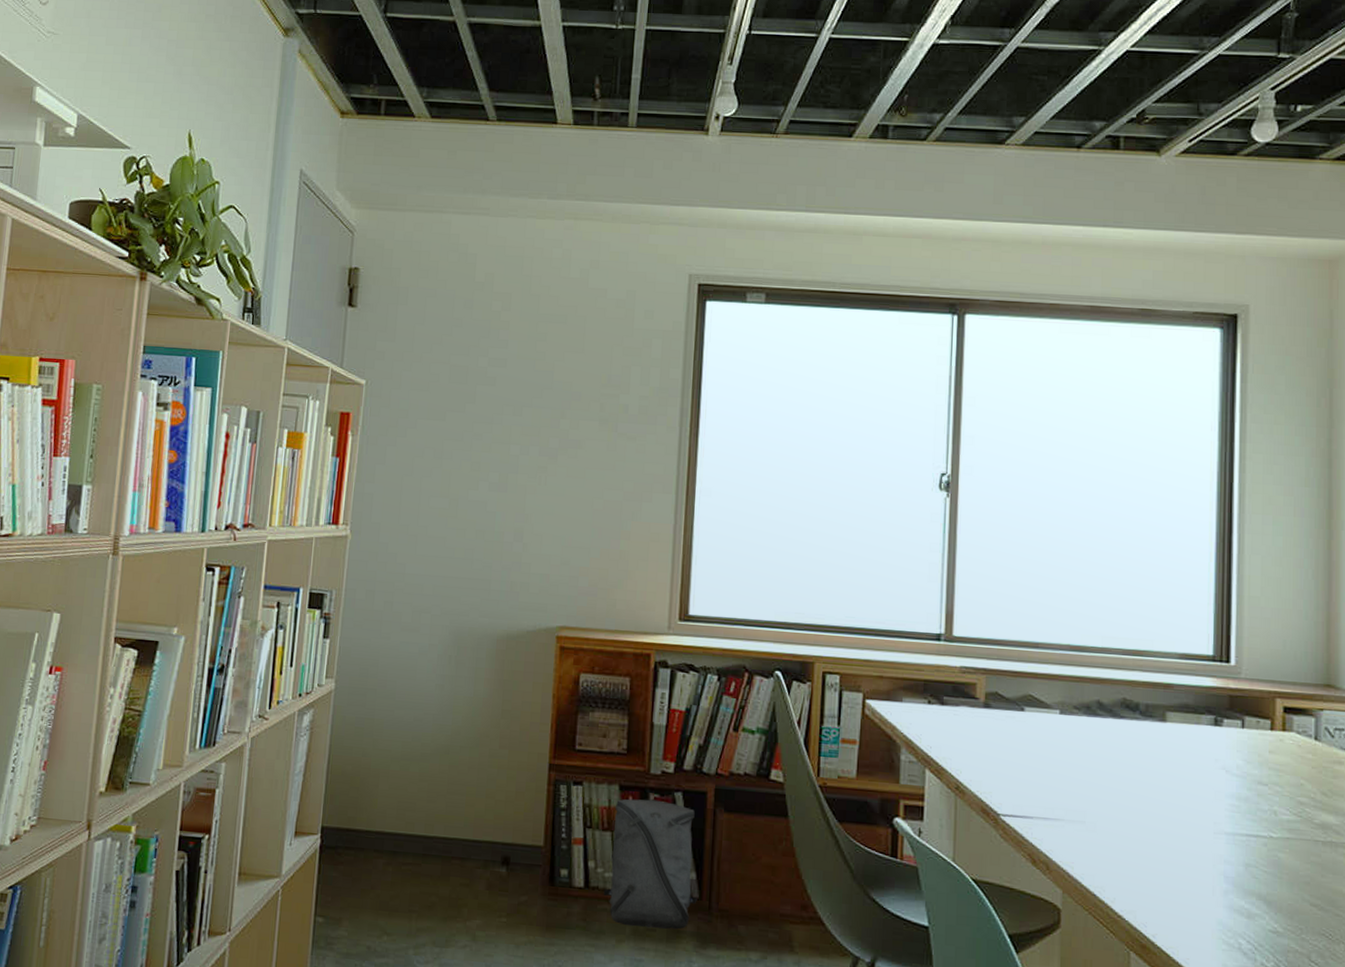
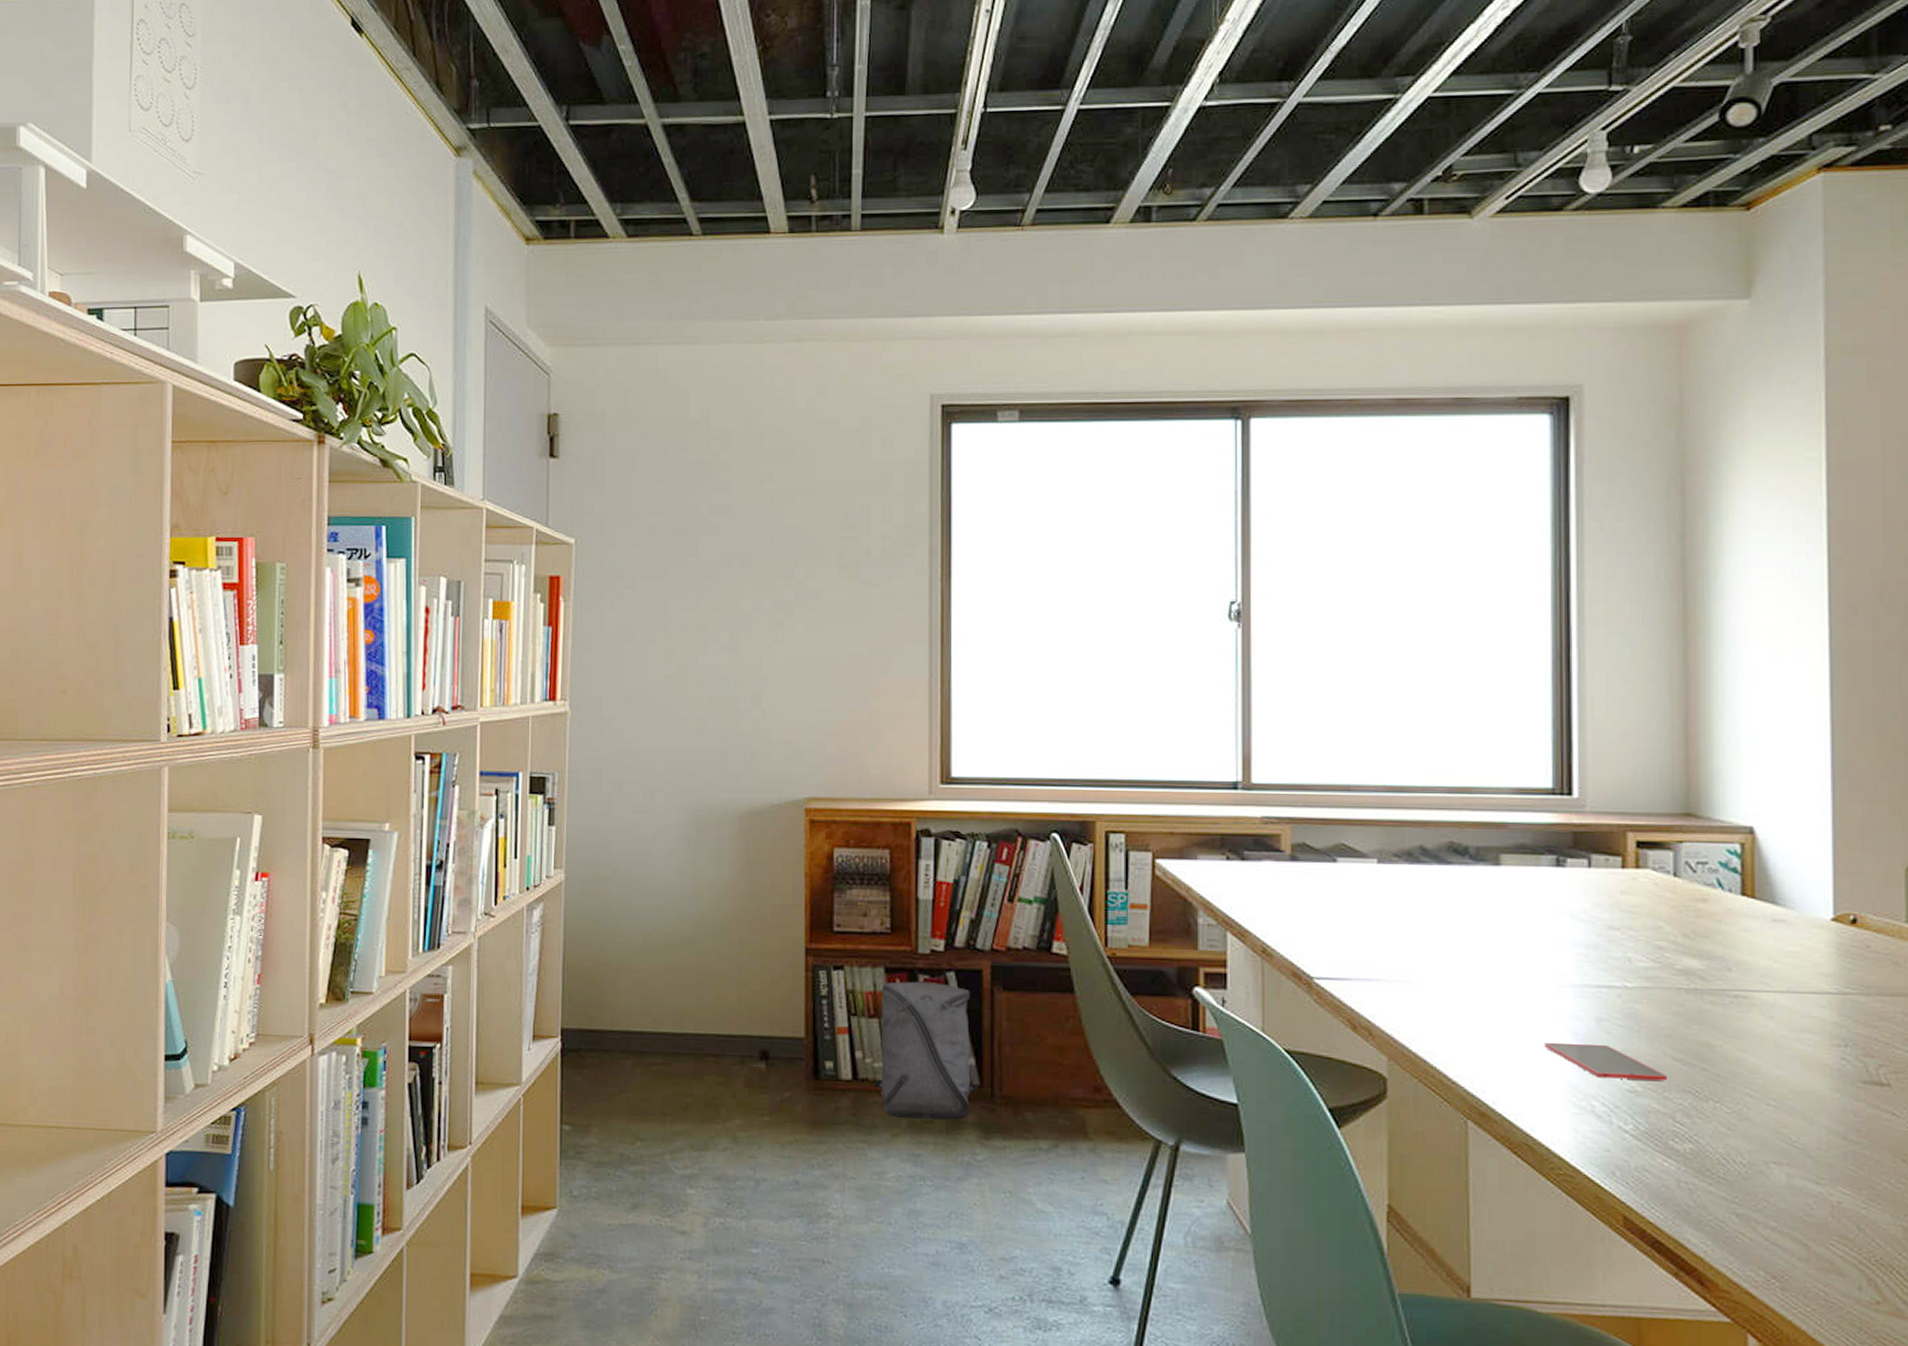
smartphone: none [1199,883,1306,924] -> present [1544,1042,1668,1081]

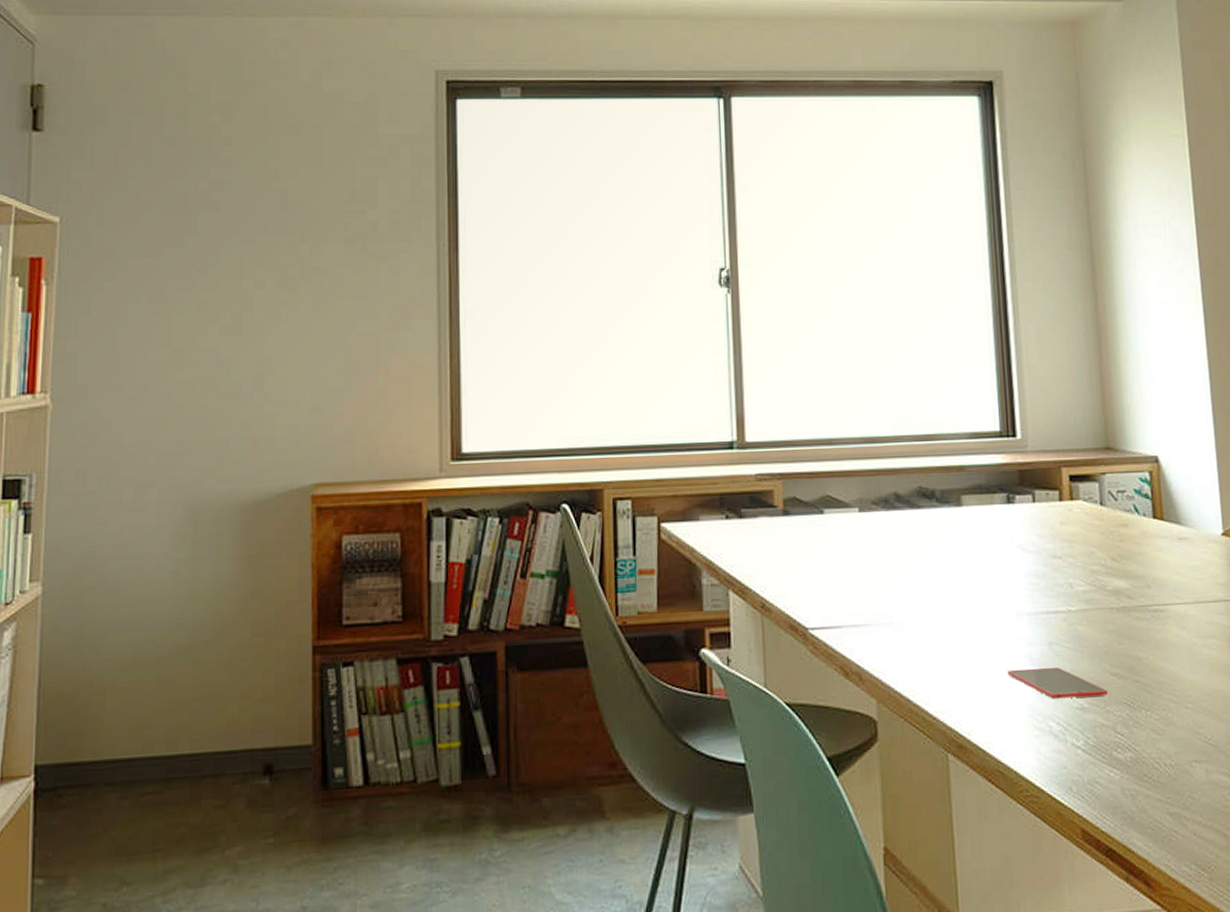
backpack: present [873,981,978,1121] -> none [386,669,495,822]

